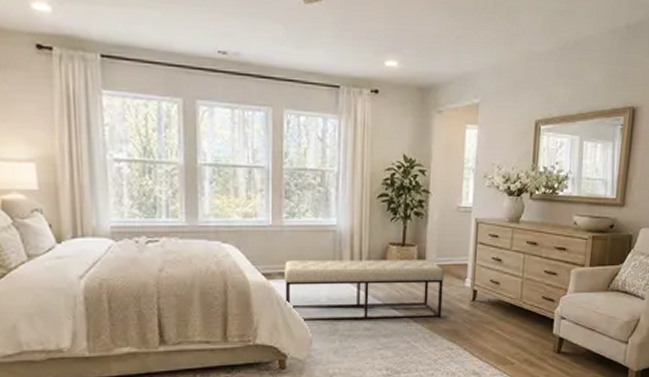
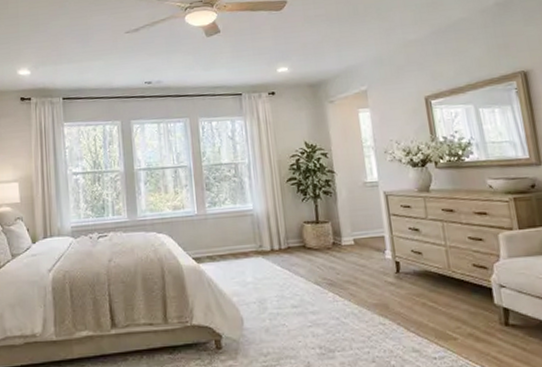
bench: present [285,260,444,322] -> none [211,235,368,301]

